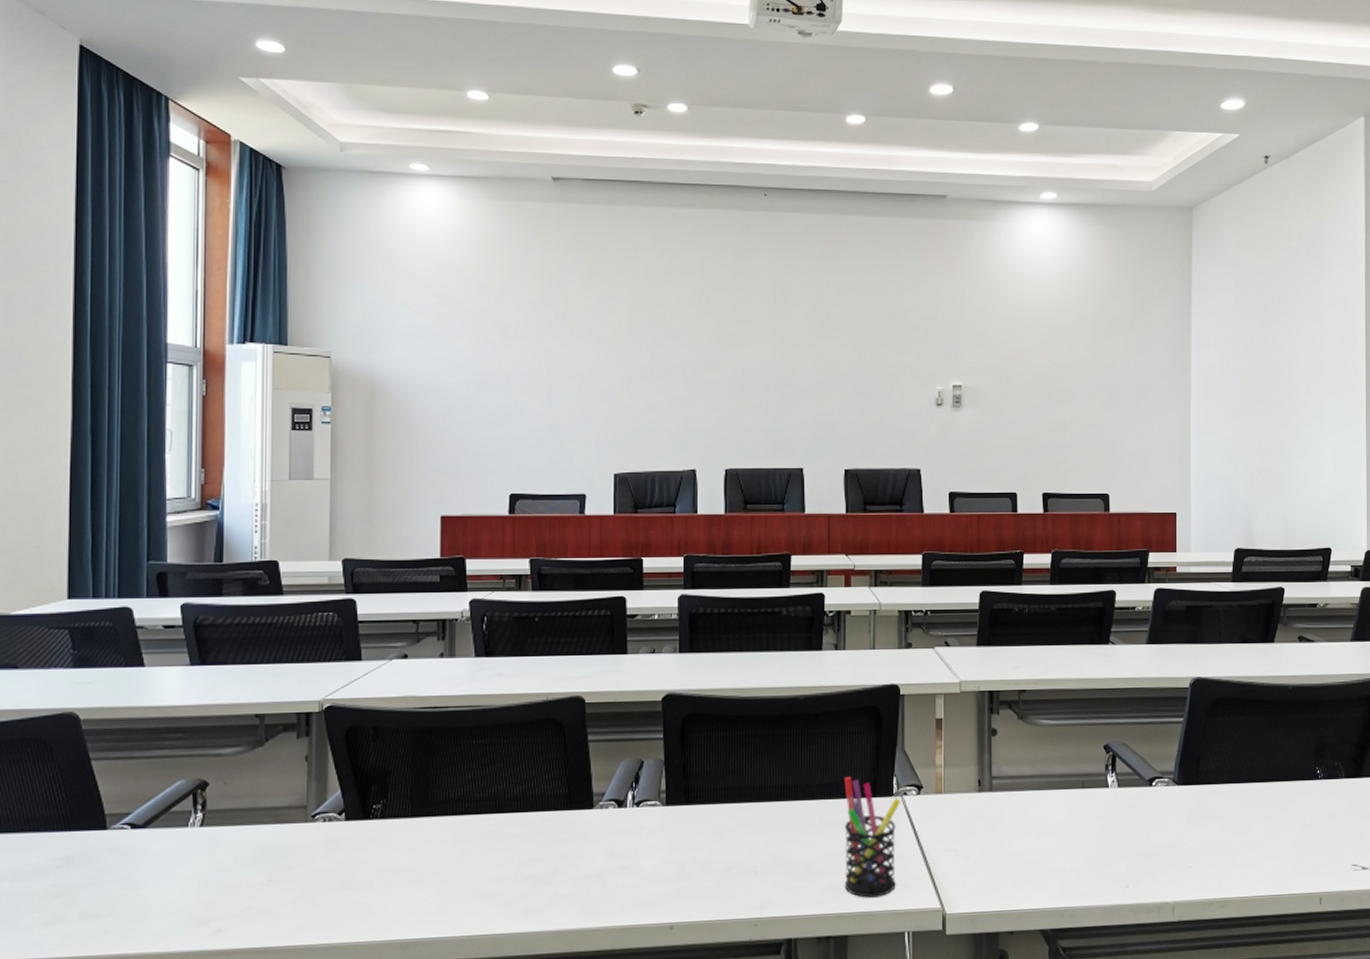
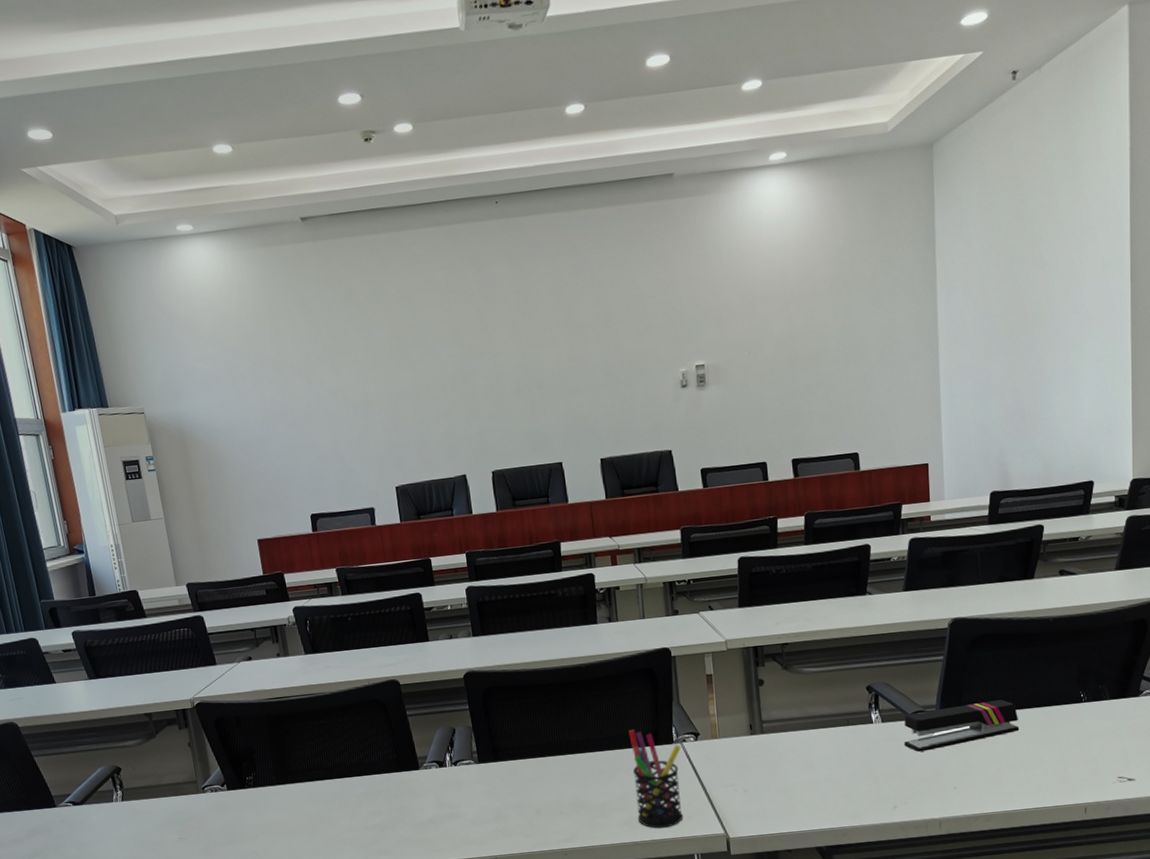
stapler: none [1139,770,1257,824] -> present [903,699,1020,752]

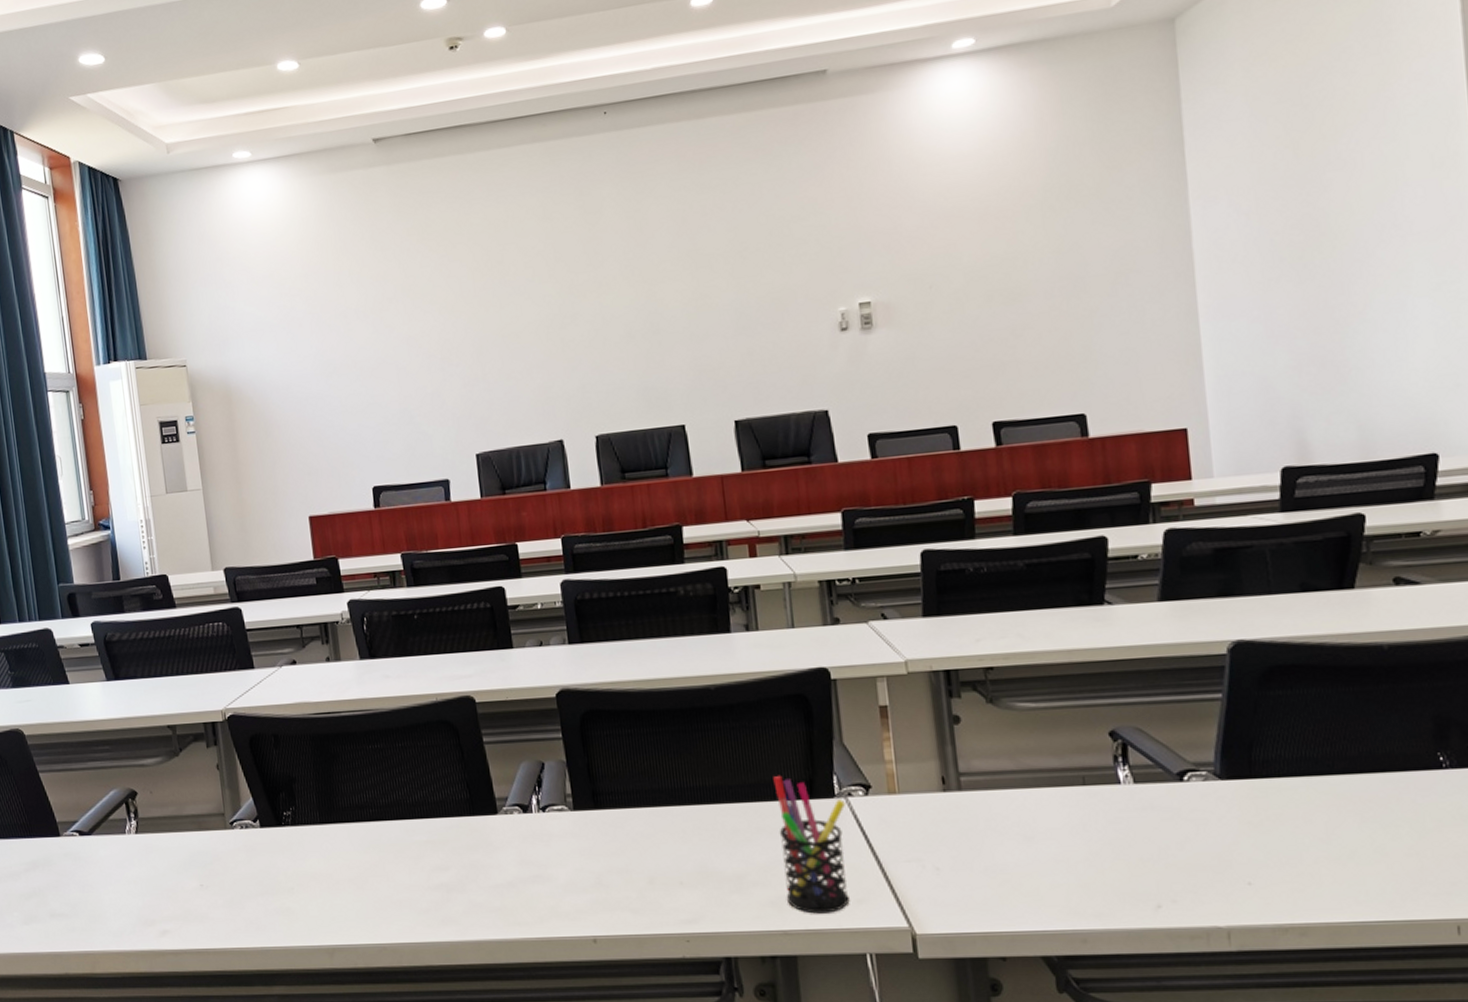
stapler: present [903,699,1020,752] -> none [1167,759,1345,828]

